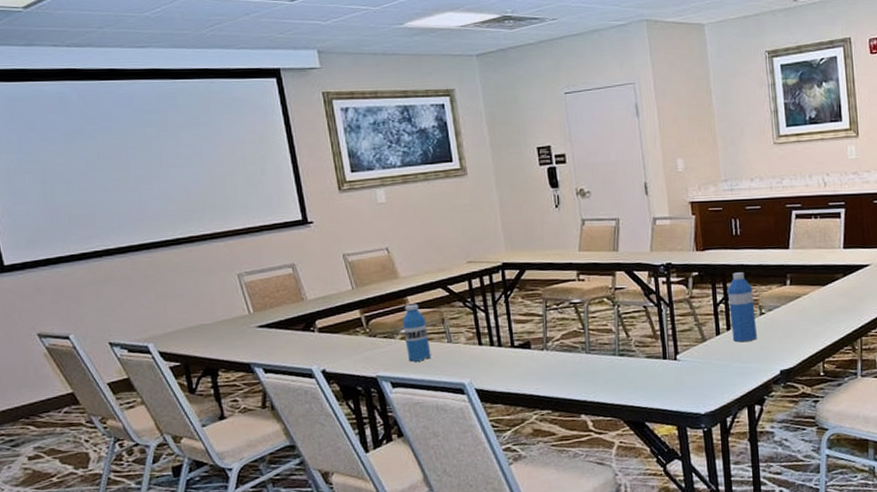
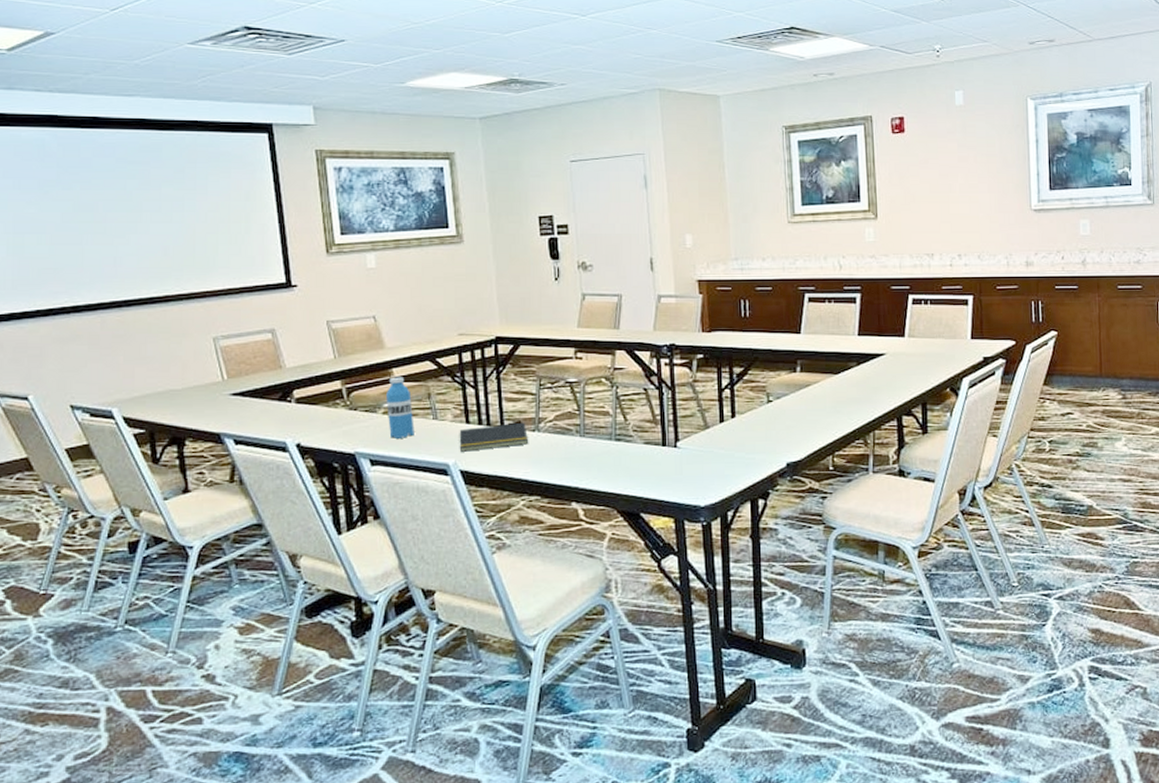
notepad: none [472,342,537,372] -> present [459,422,528,452]
water bottle: present [727,272,758,343] -> none [733,356,764,431]

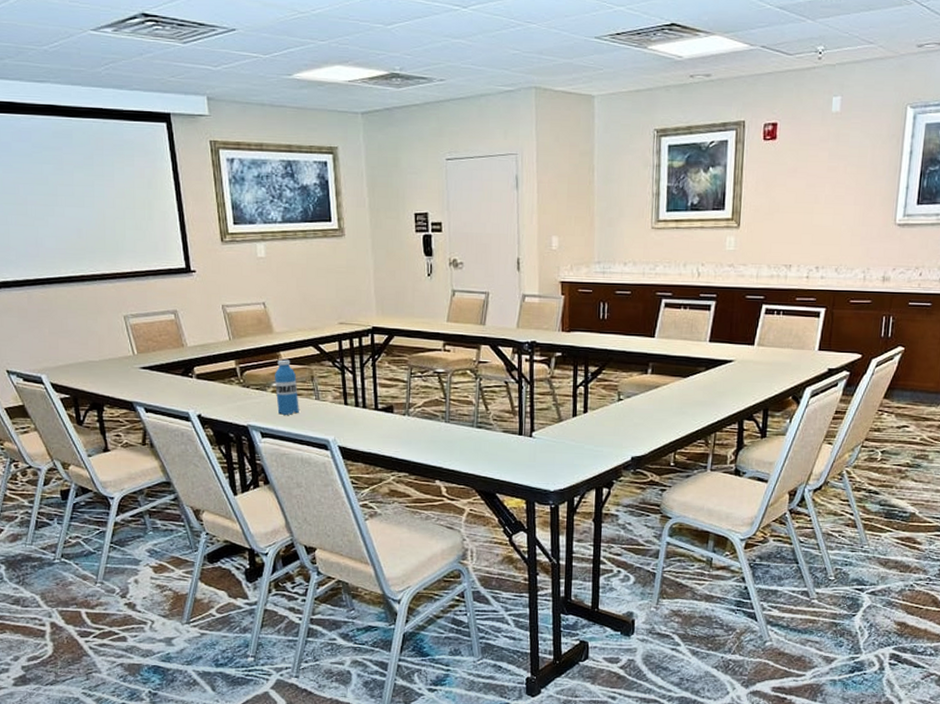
notepad: present [459,422,528,452] -> none [338,406,399,430]

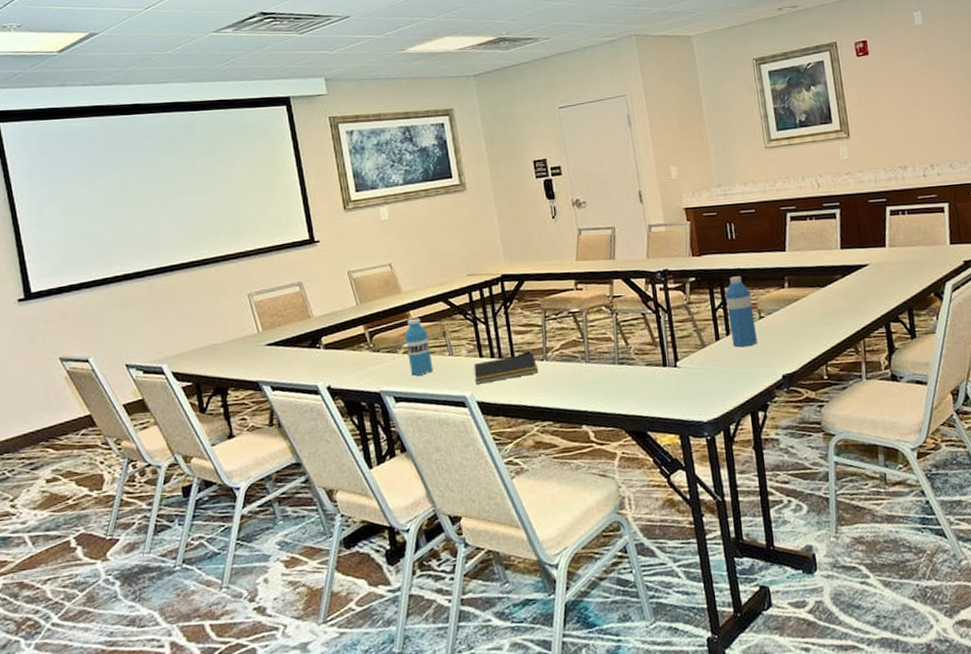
notepad: none [338,406,399,430] -> present [473,352,538,384]
water bottle: none [588,356,614,426] -> present [725,276,758,347]

